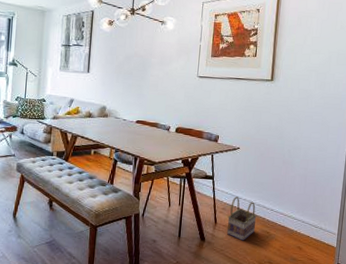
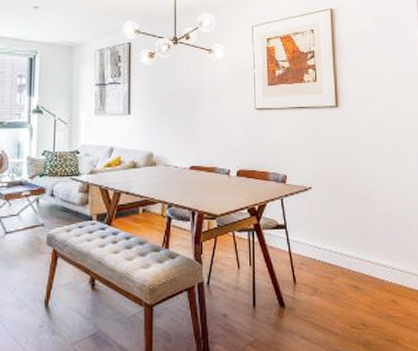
basket: present [227,196,257,241] -> none [308,247,341,302]

